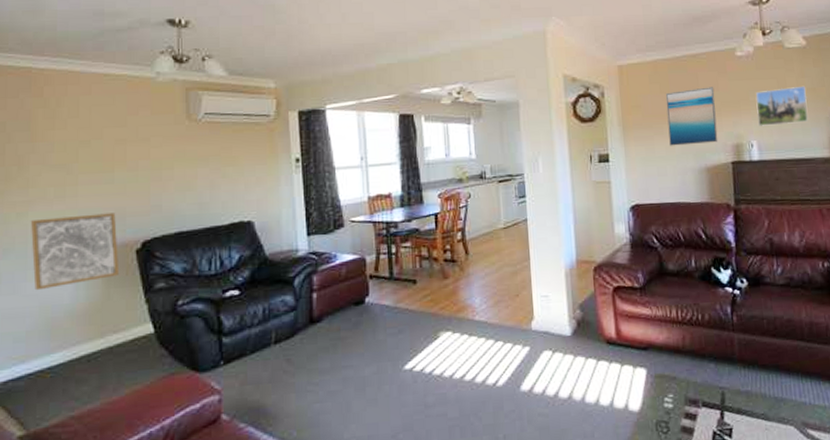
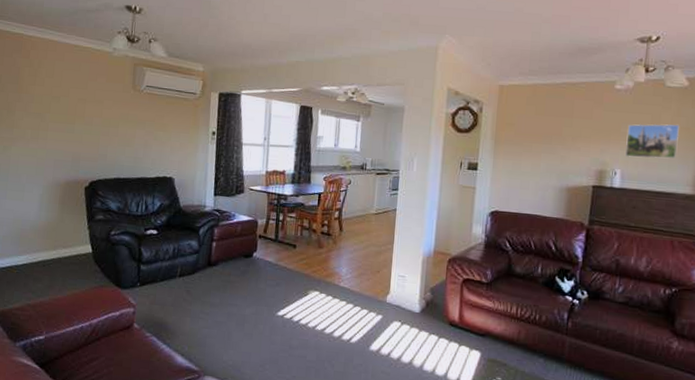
wall art: present [30,213,120,291] -> none [11,153,73,207]
wall art: present [665,87,718,146] -> none [536,114,588,166]

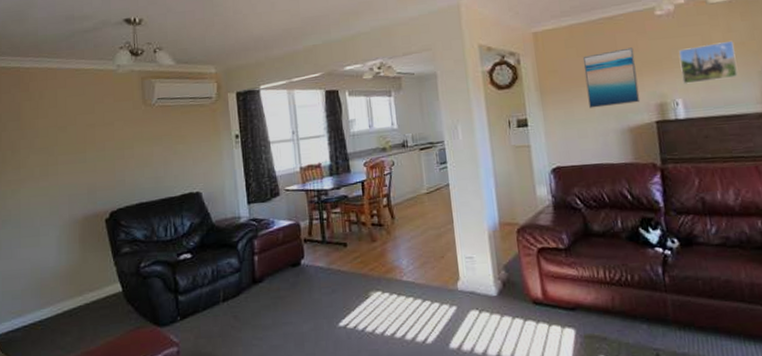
wall art: none [536,114,588,166] -> present [582,47,641,108]

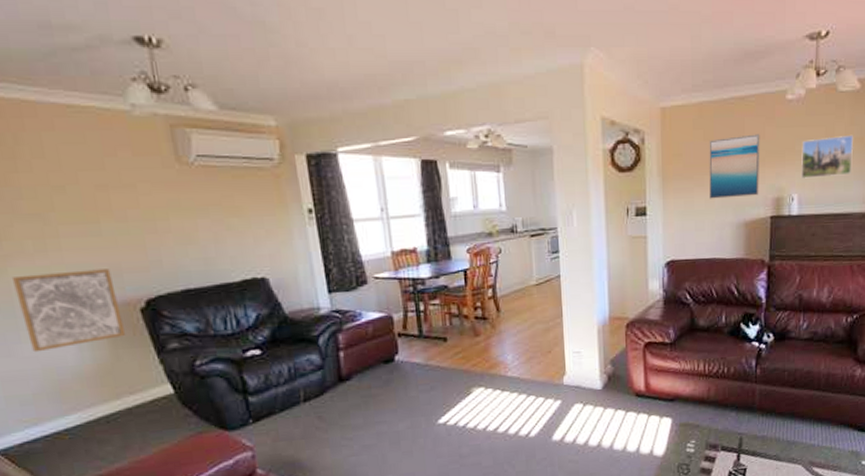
wall art: none [22,188,93,255] -> present [11,269,126,353]

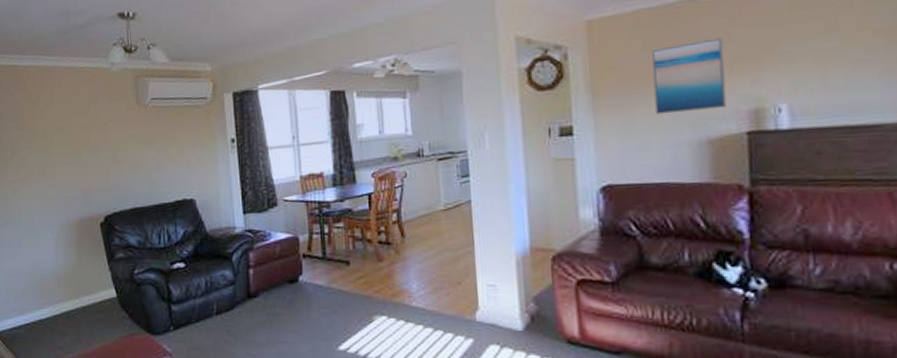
wall art: present [11,269,126,353] -> none [22,190,89,255]
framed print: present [800,134,854,179] -> none [787,26,874,85]

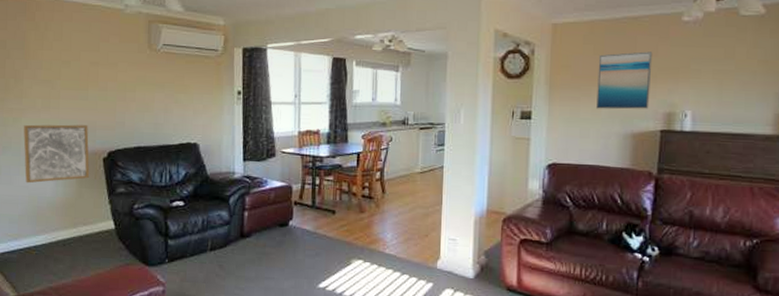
wall art: none [22,190,89,255] -> present [23,124,90,184]

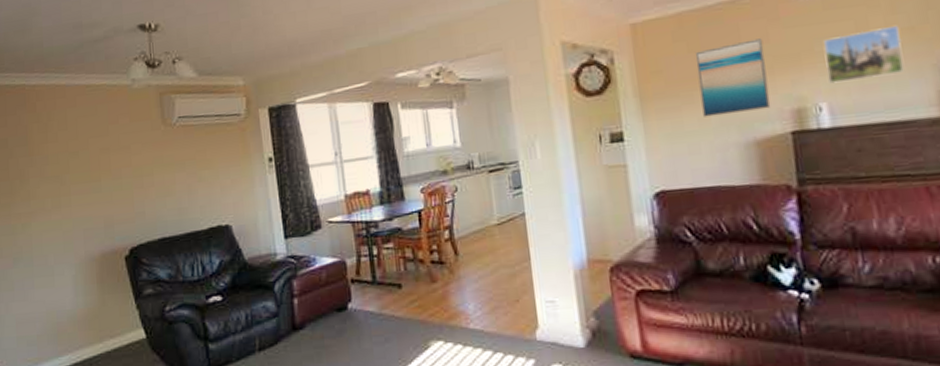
wall art: present [23,124,90,184] -> none [33,221,112,297]
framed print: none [695,57,757,97] -> present [823,25,904,84]

